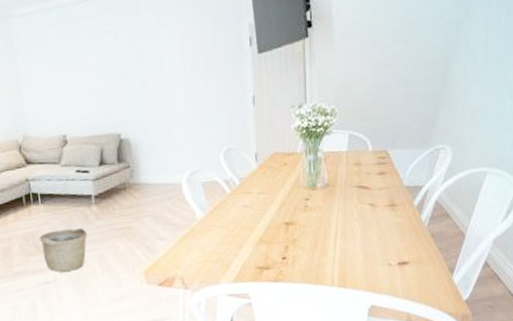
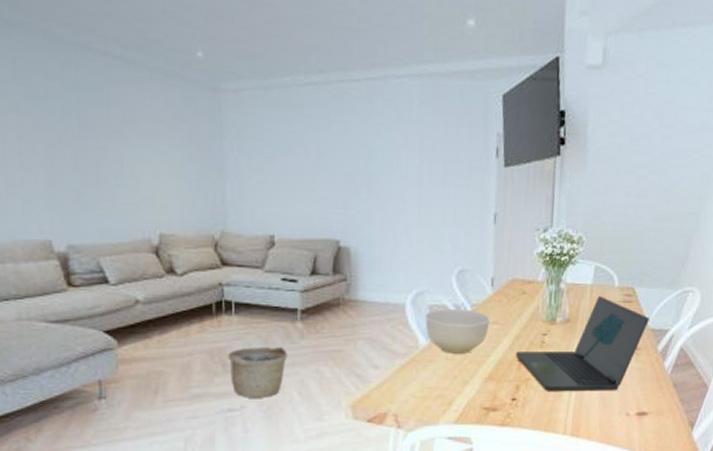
bowl: none [199,183,257,223] -> present [425,309,490,354]
laptop: none [283,161,405,249] -> present [516,296,650,391]

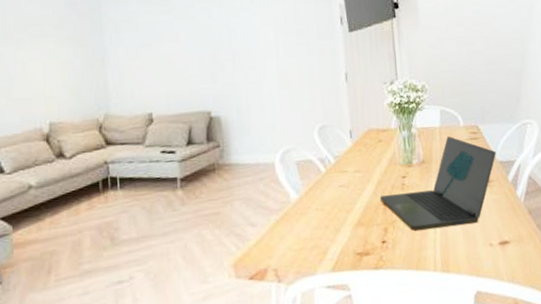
basket: present [228,347,288,398] -> none [116,215,171,269]
bowl: present [425,309,490,354] -> none [293,161,353,205]

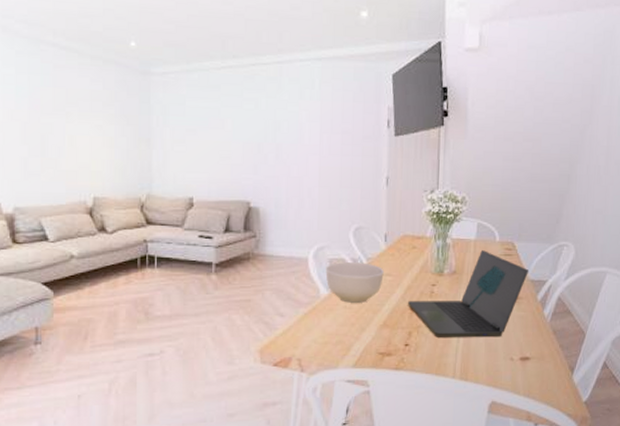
bowl: none [293,161,353,205] -> present [325,262,384,303]

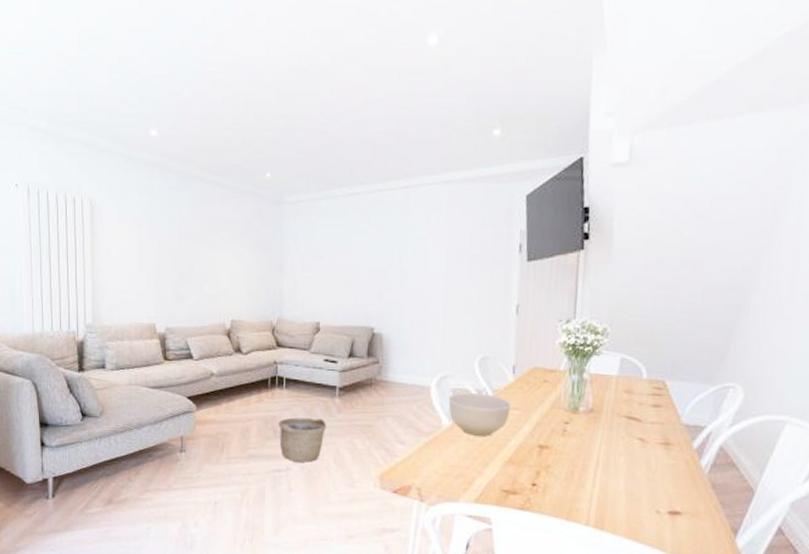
basket: none [150,297,203,344] -> present [279,417,327,462]
laptop: present [408,250,529,337] -> none [537,388,684,485]

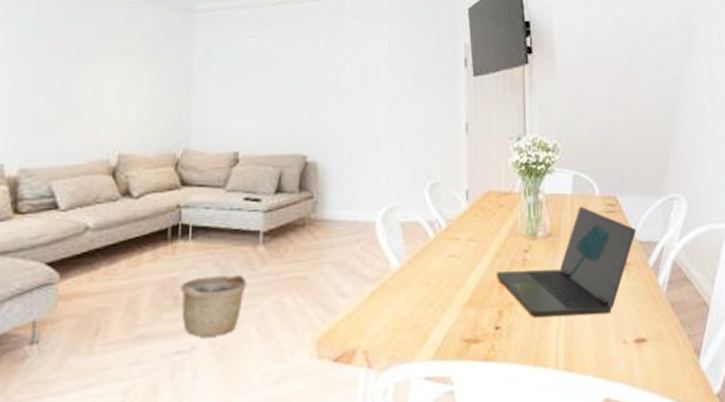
bowl: present [448,393,511,436] -> none [397,226,466,277]
laptop: none [537,388,684,485] -> present [497,207,637,317]

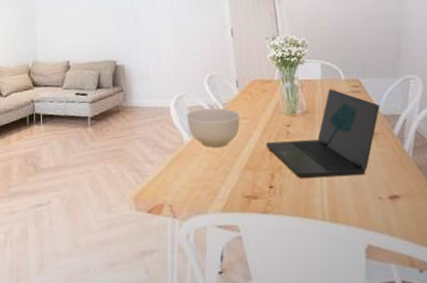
basket: present [181,275,247,337] -> none [38,149,82,194]
bowl: none [397,226,466,277] -> present [186,108,240,147]

